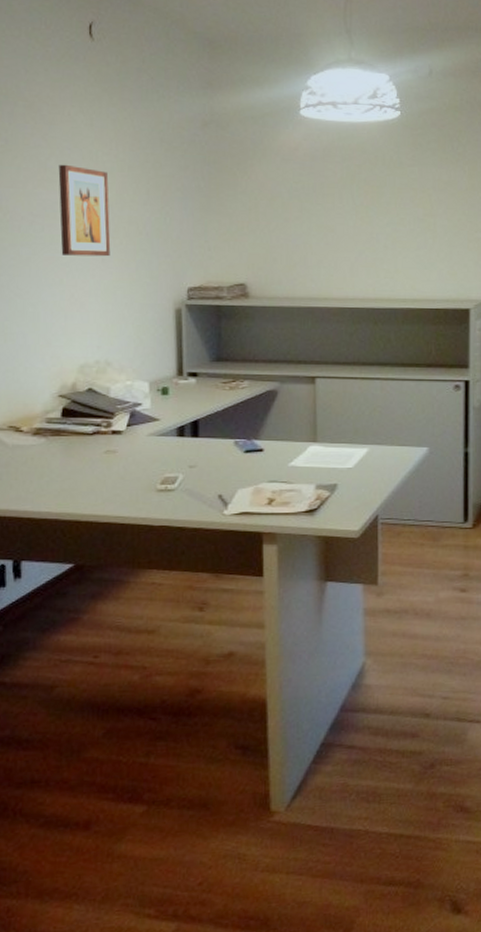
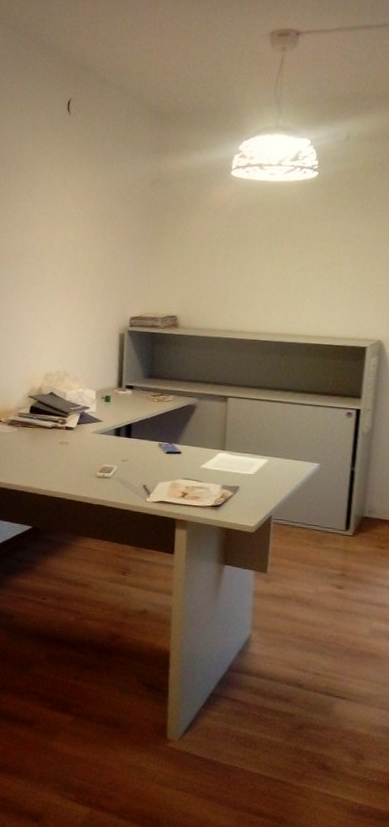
wall art: present [58,164,111,257] -> none [36,214,75,290]

